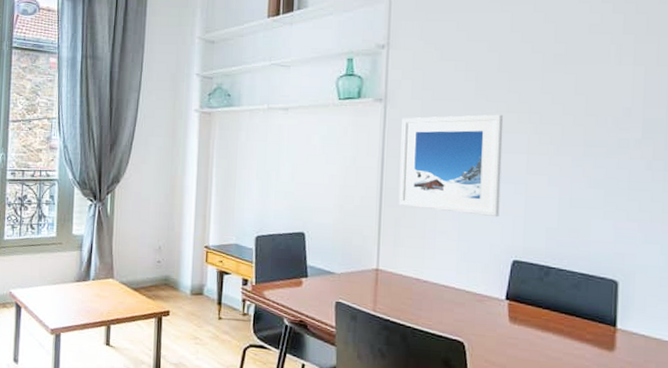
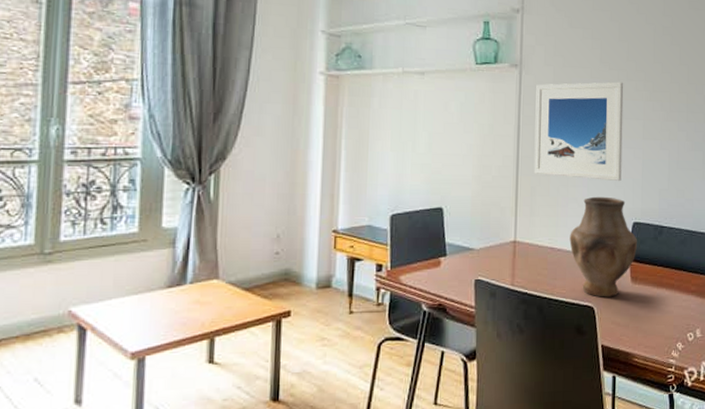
vase: none [437,231,518,335] -> present [569,196,638,297]

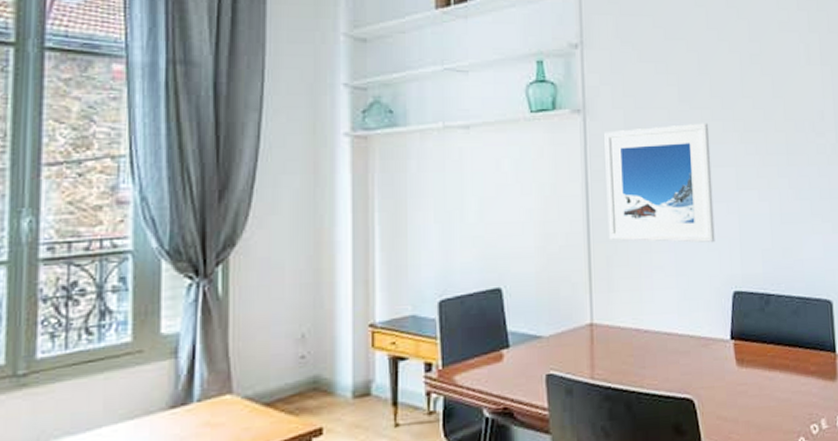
vase: present [569,196,638,297] -> none [657,262,741,387]

